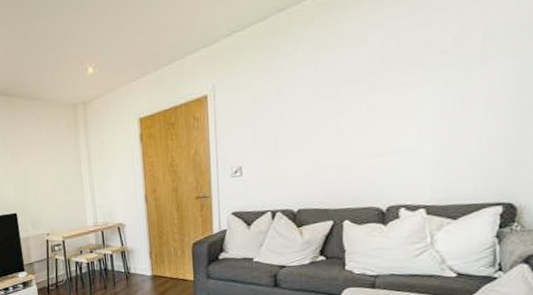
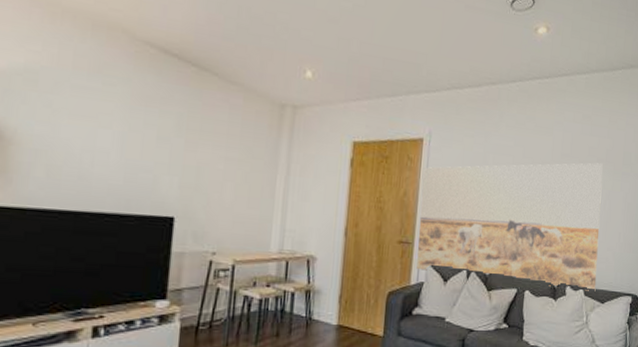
wall art: none [212,56,448,220] -> present [417,163,603,292]

